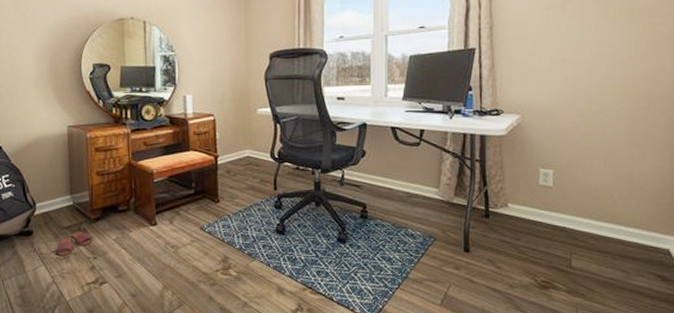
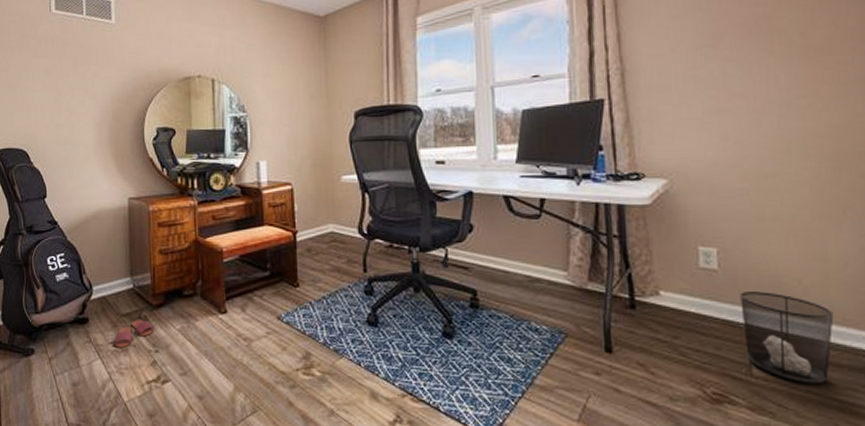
waste bin: none [567,203,634,273] -> present [740,292,834,385]

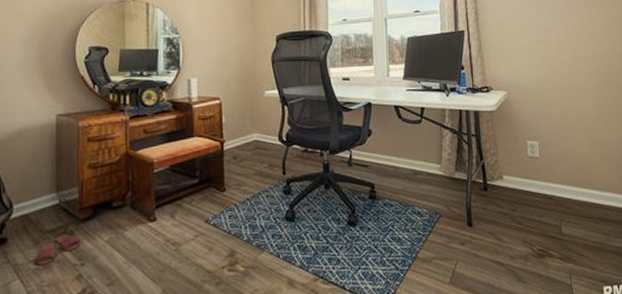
waste bin: present [740,292,834,385] -> none [553,171,608,237]

